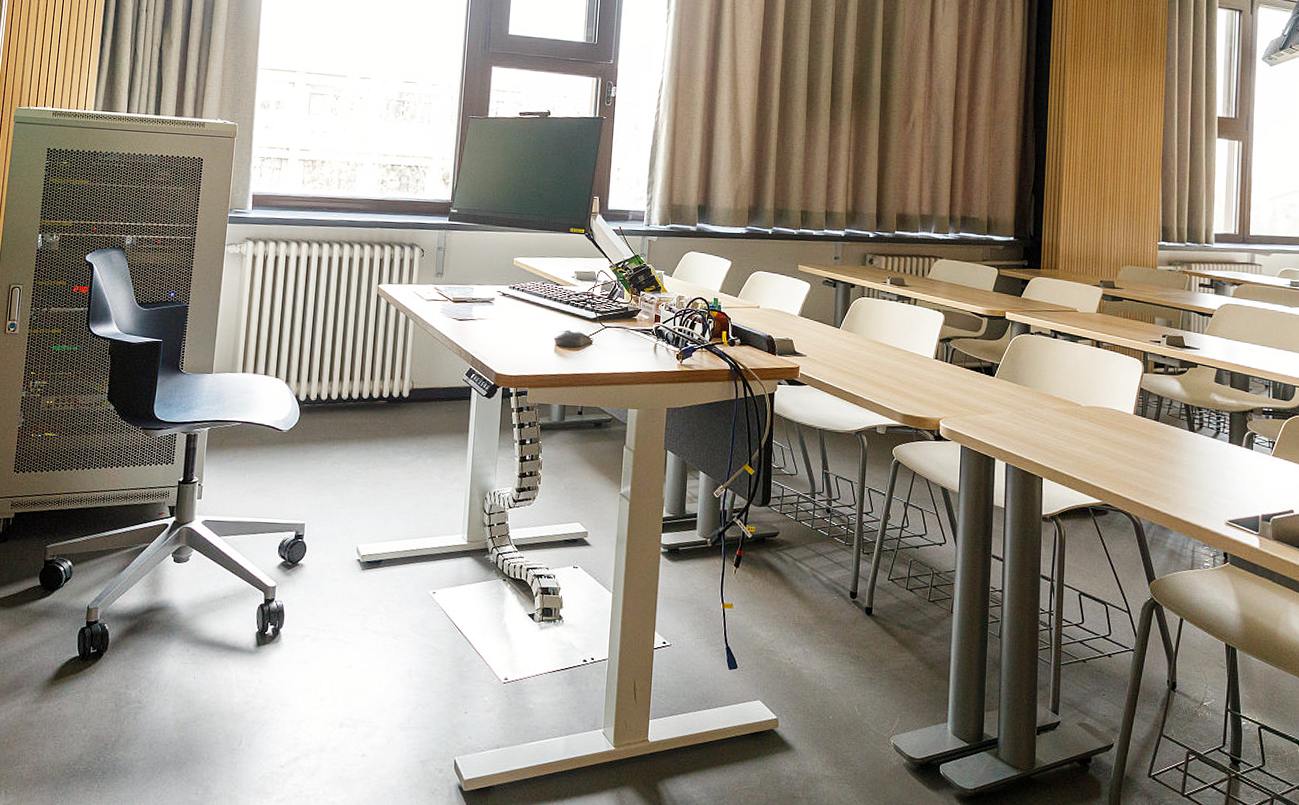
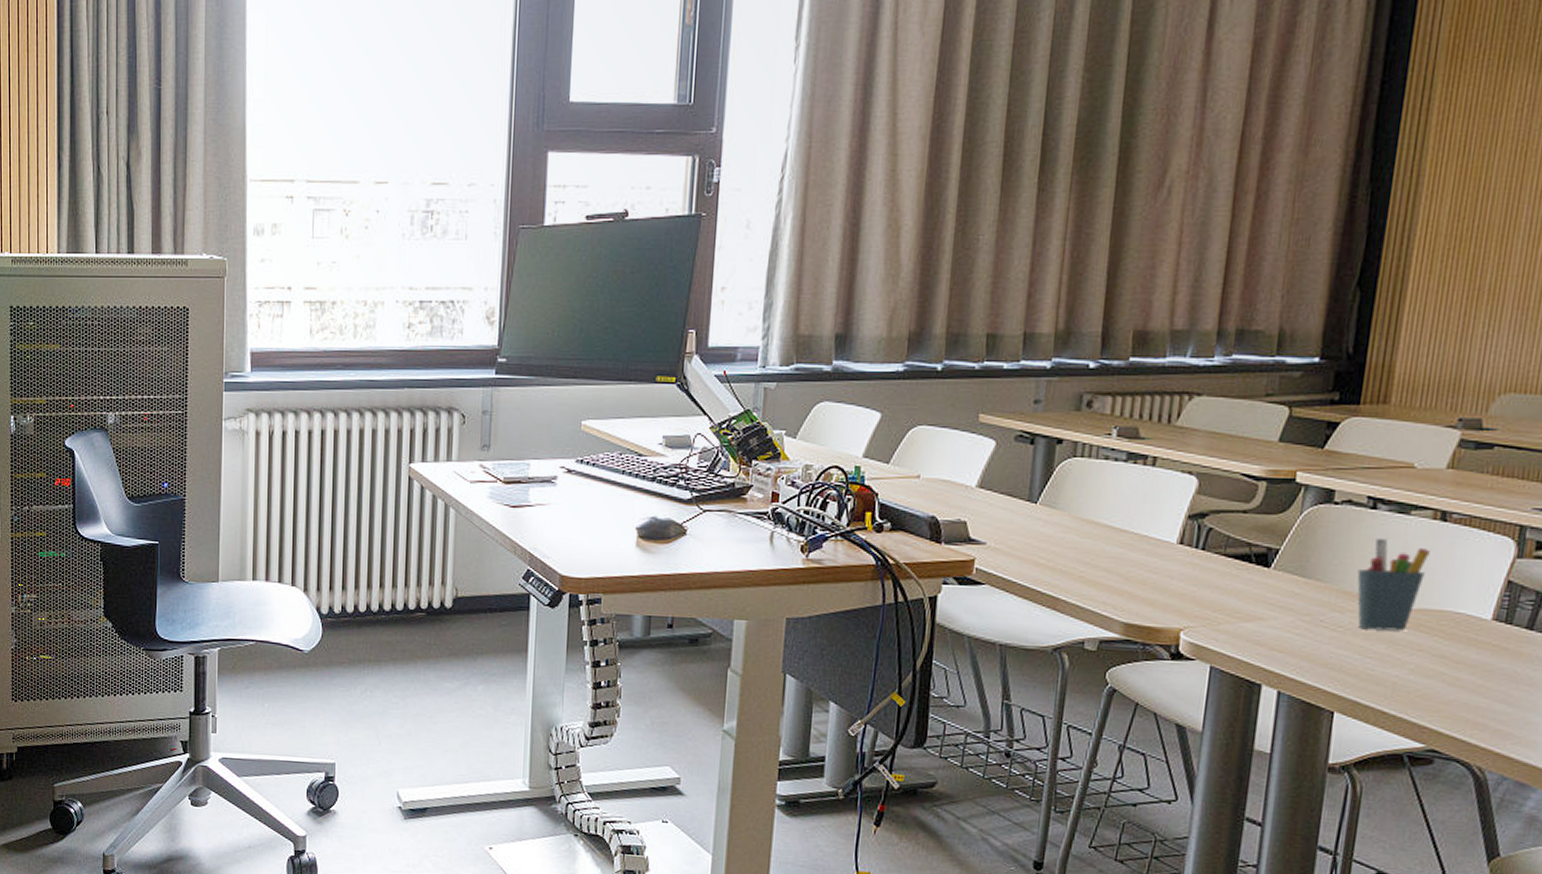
pen holder: none [1049,358,1092,422] -> present [1357,538,1430,632]

